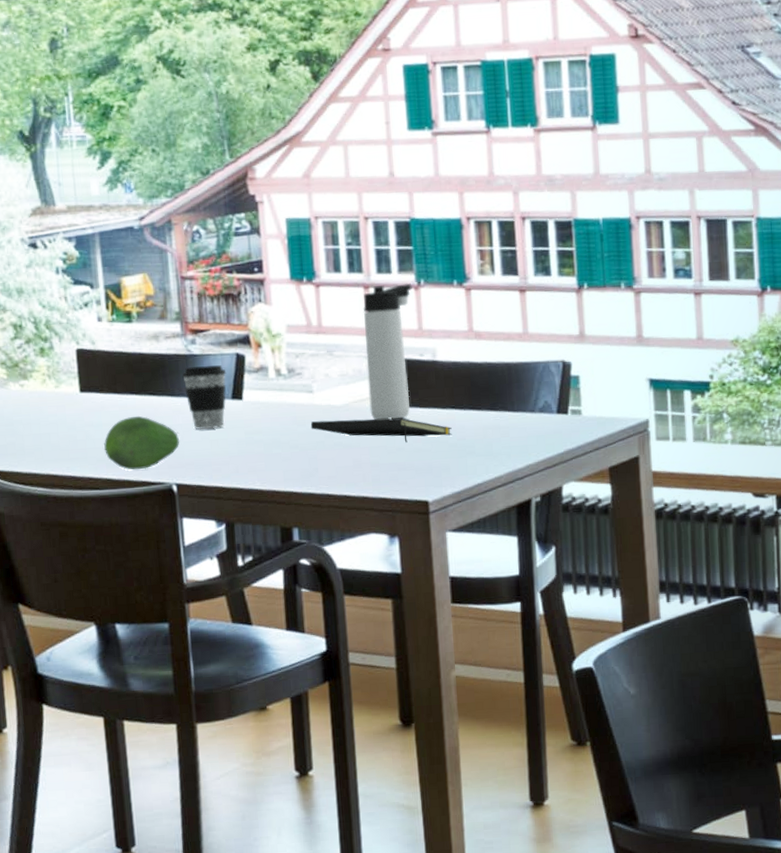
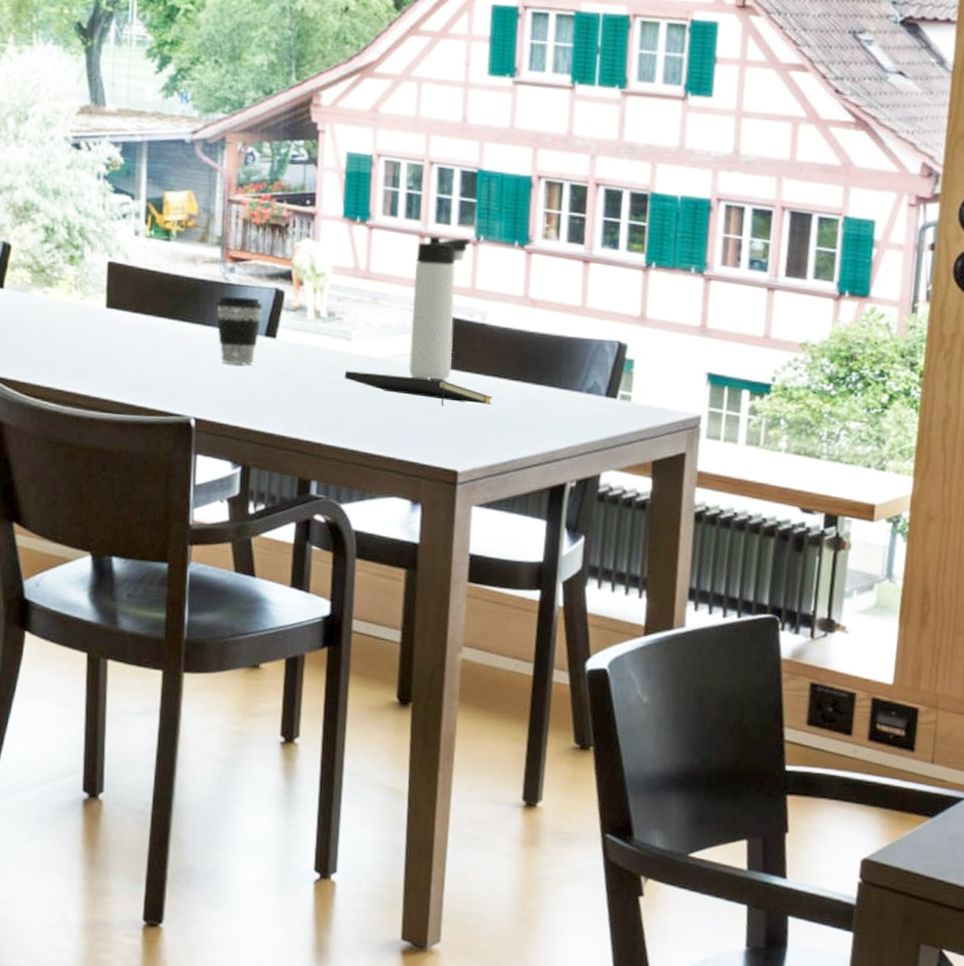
fruit: present [104,415,180,470] -> none [124,340,205,399]

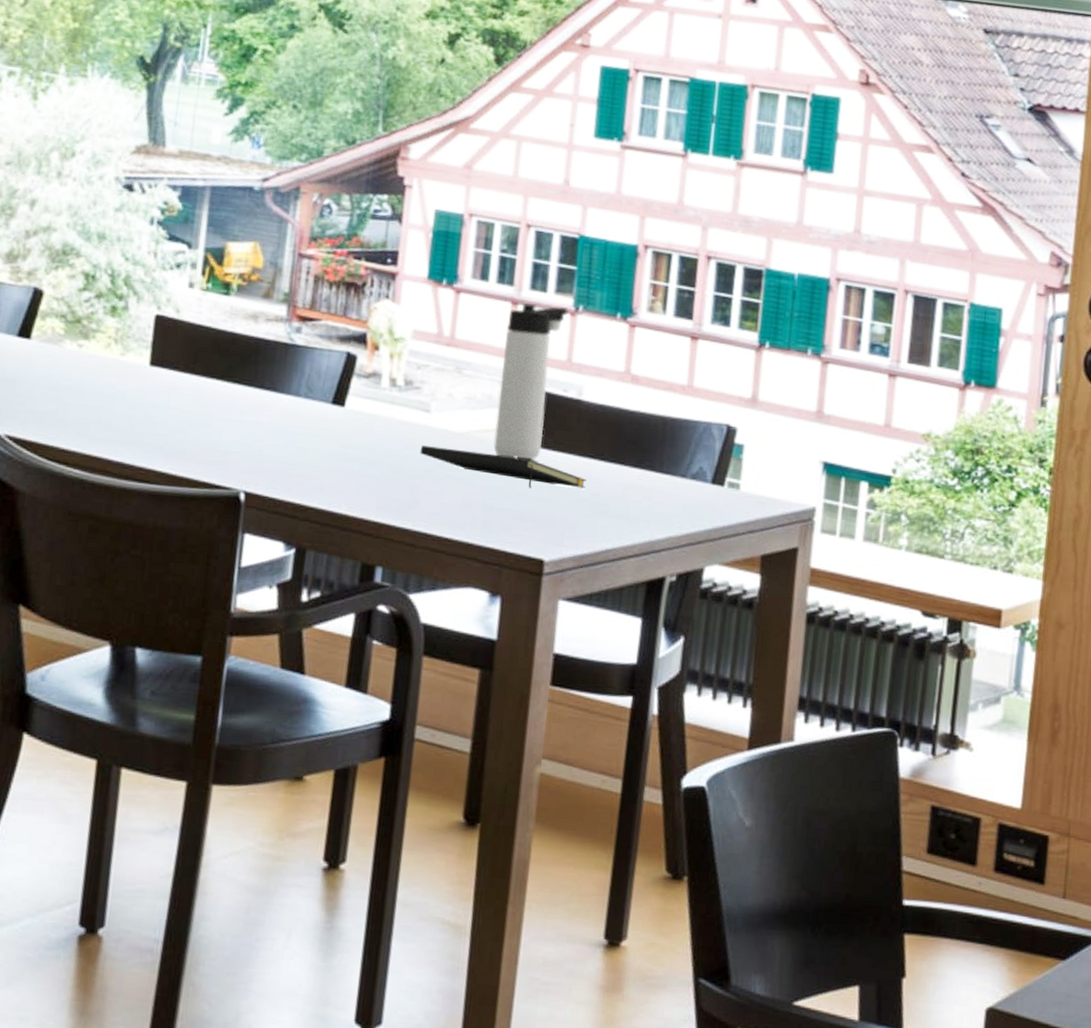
coffee cup: present [216,295,263,365] -> none [277,357,332,435]

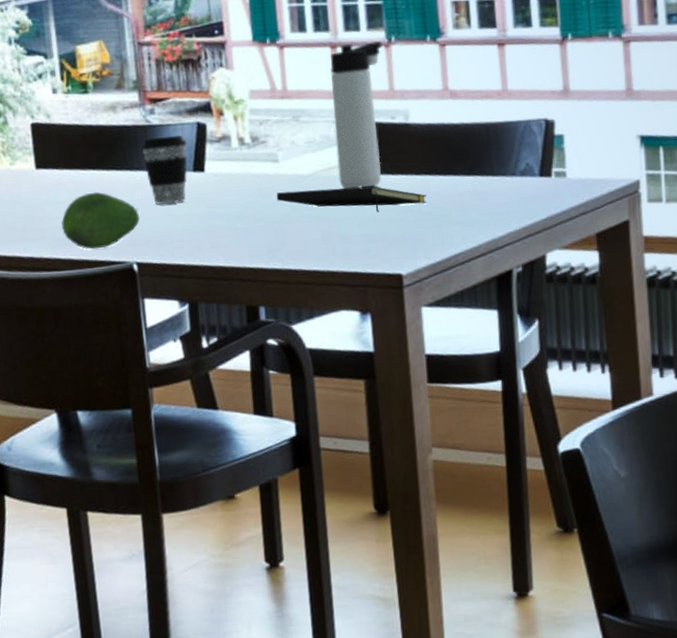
fruit: none [165,404,260,469] -> present [61,191,140,250]
coffee cup: none [277,357,332,435] -> present [141,135,188,205]

